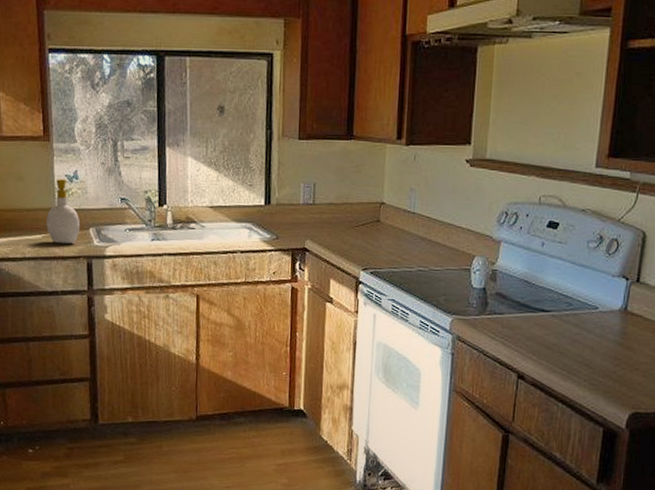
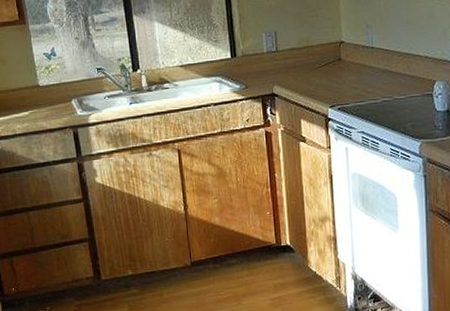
soap bottle: present [46,179,81,243] -> none [31,57,63,117]

